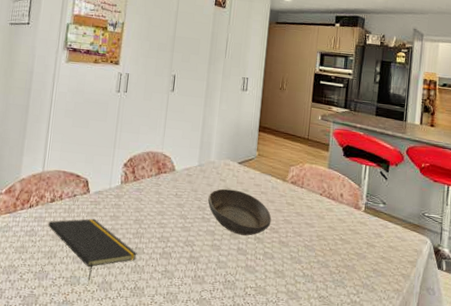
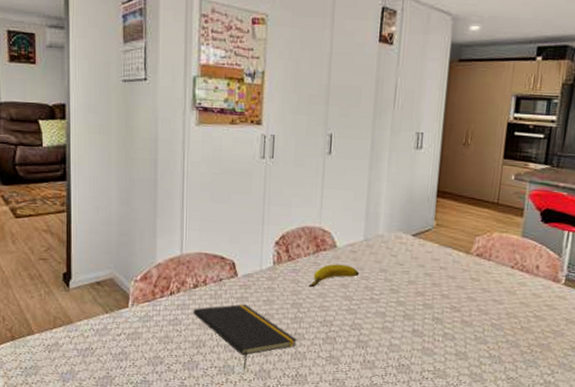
banana: none [150,185,194,206] -> present [309,264,360,288]
bowl: present [208,188,272,236] -> none [377,265,453,316]

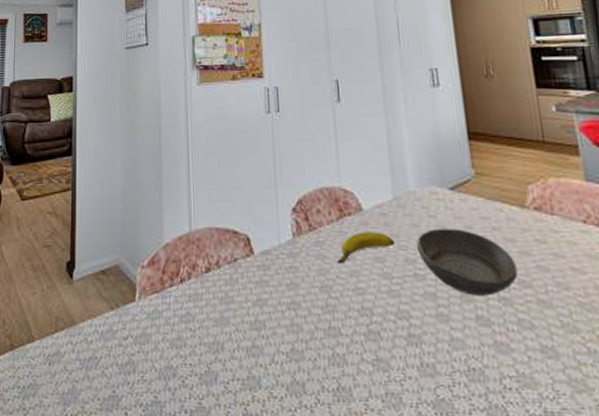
notepad: present [193,304,298,370] -> none [207,290,334,382]
bowl: none [377,265,453,316] -> present [417,229,518,296]

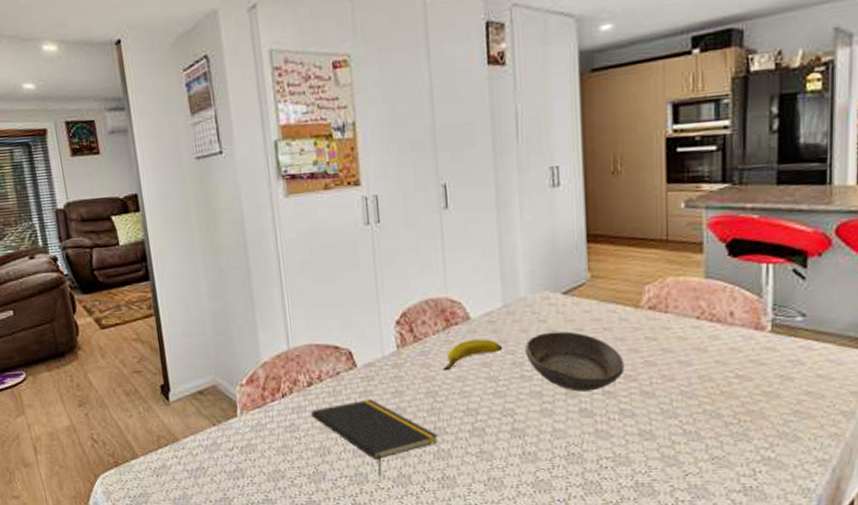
notepad: none [207,290,334,382] -> present [311,399,439,477]

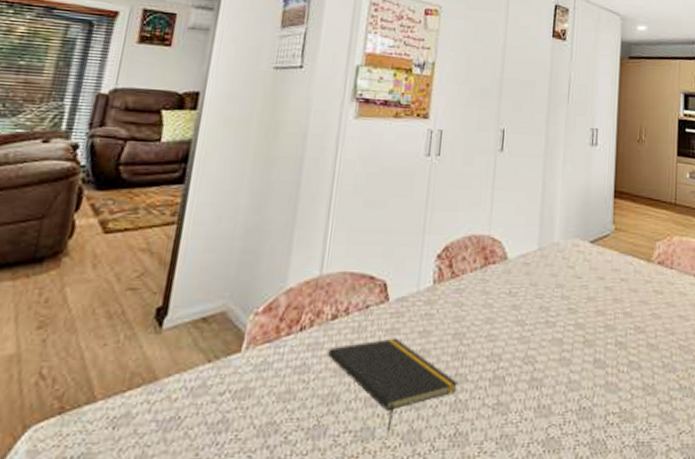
banana: present [443,339,503,371] -> none [474,280,533,312]
bowl: present [525,331,625,392] -> none [552,279,636,341]

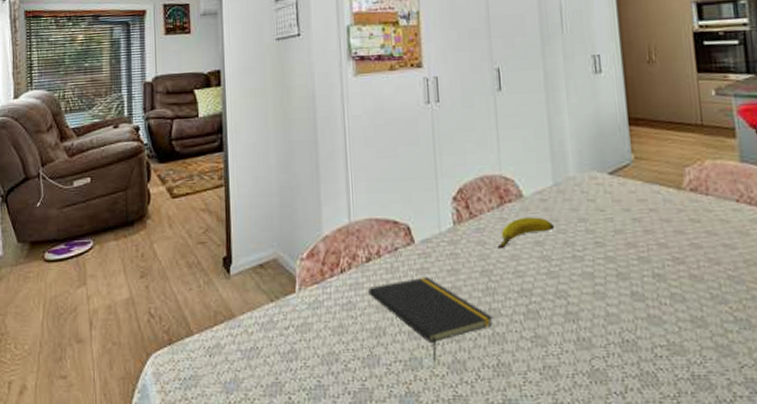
banana: none [474,280,533,312] -> present [497,217,555,249]

